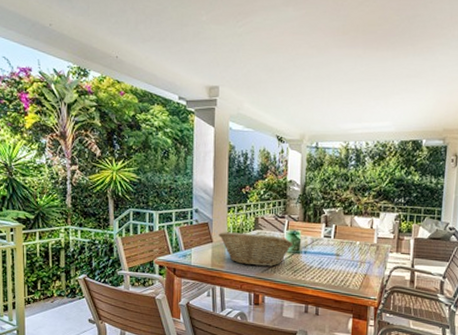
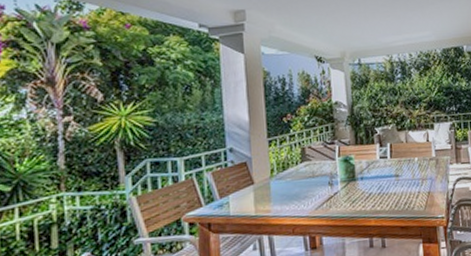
fruit basket: present [219,232,293,266] -> none [260,164,347,204]

